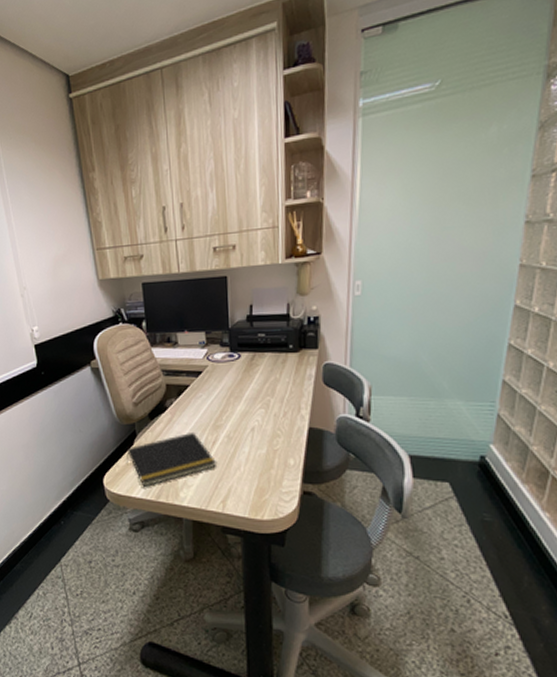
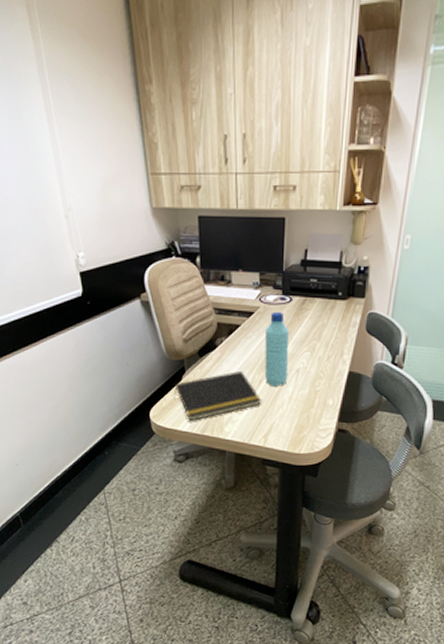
water bottle: none [215,369,243,447] -> present [264,311,289,386]

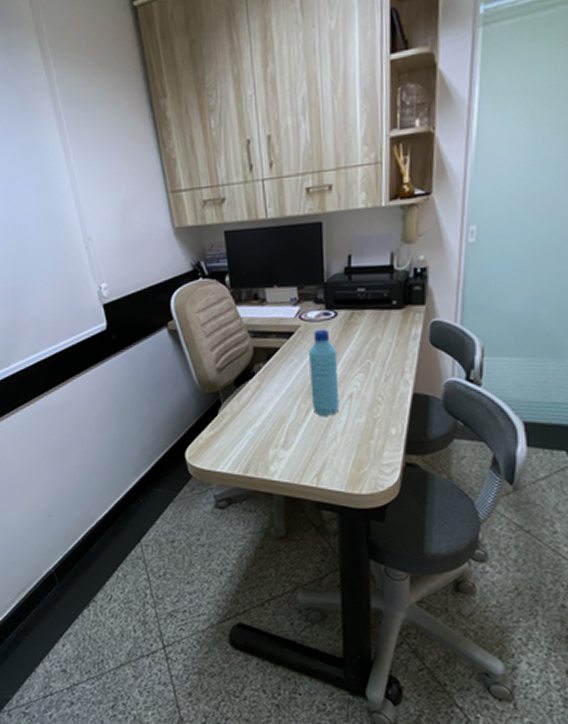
notepad: present [174,370,262,421] -> none [210,399,311,461]

